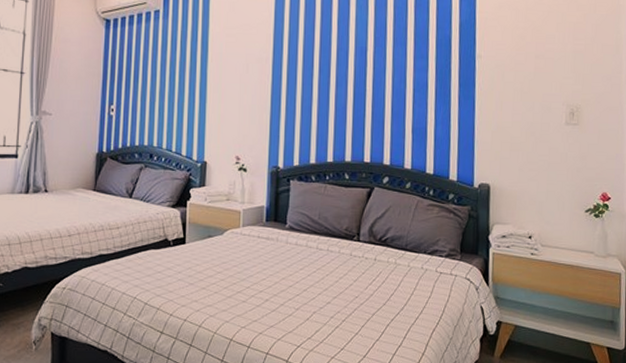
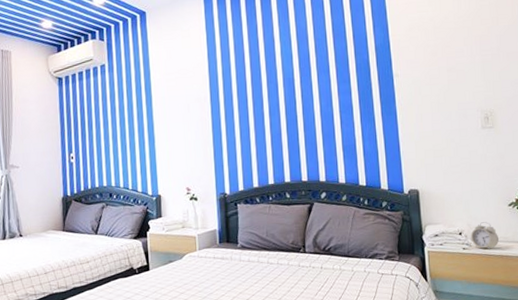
alarm clock: none [541,227,571,258] -> present [471,222,499,250]

